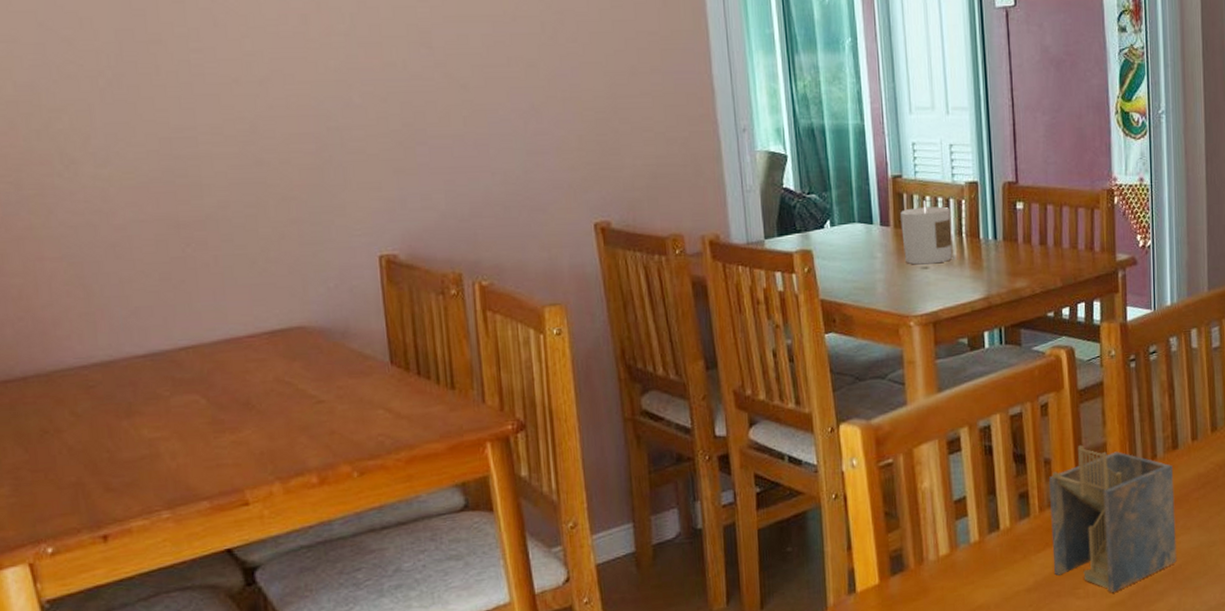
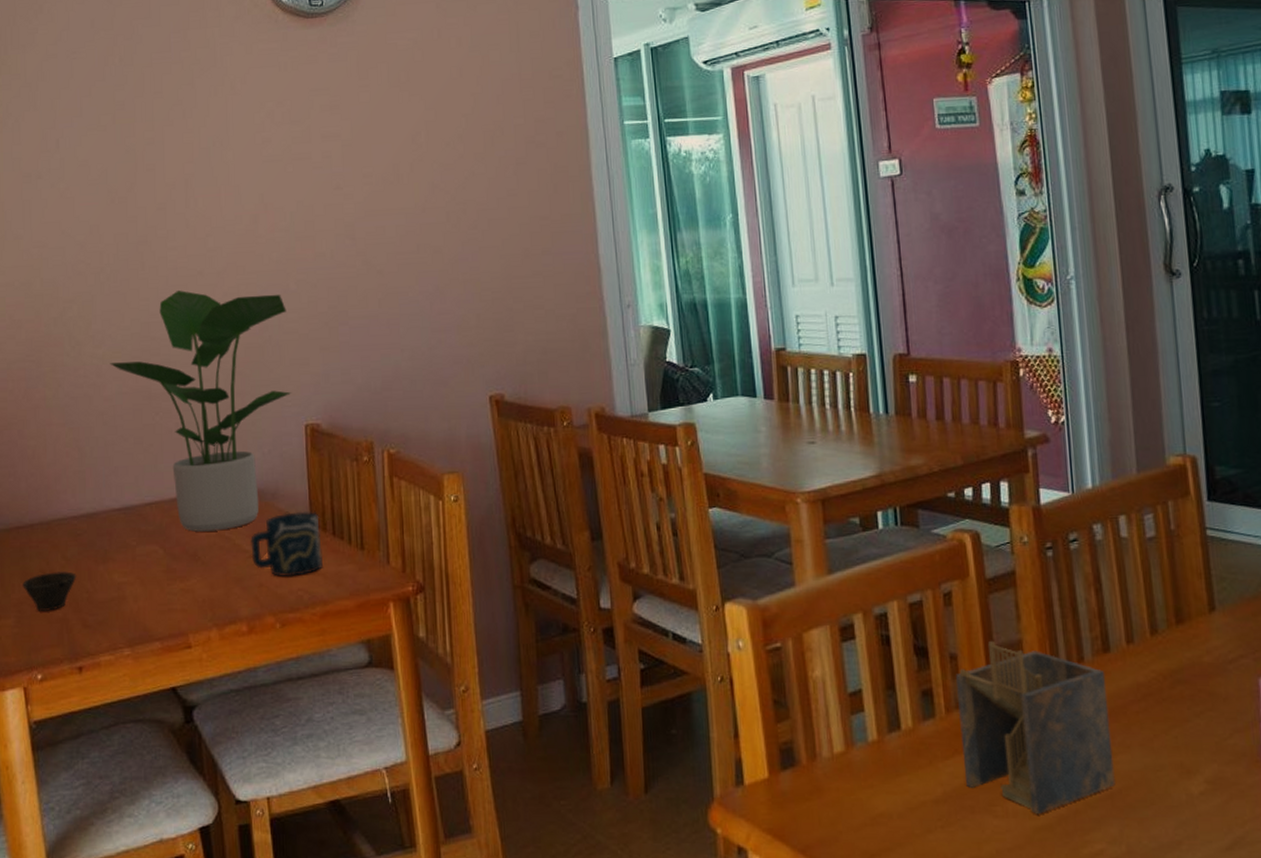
cup: none [17,429,93,477] -> present [23,571,77,611]
potted plant: none [119,101,361,378] -> present [110,290,292,532]
cup: none [317,350,407,423] -> present [251,512,323,577]
candle: present [900,200,952,265] -> none [785,373,840,439]

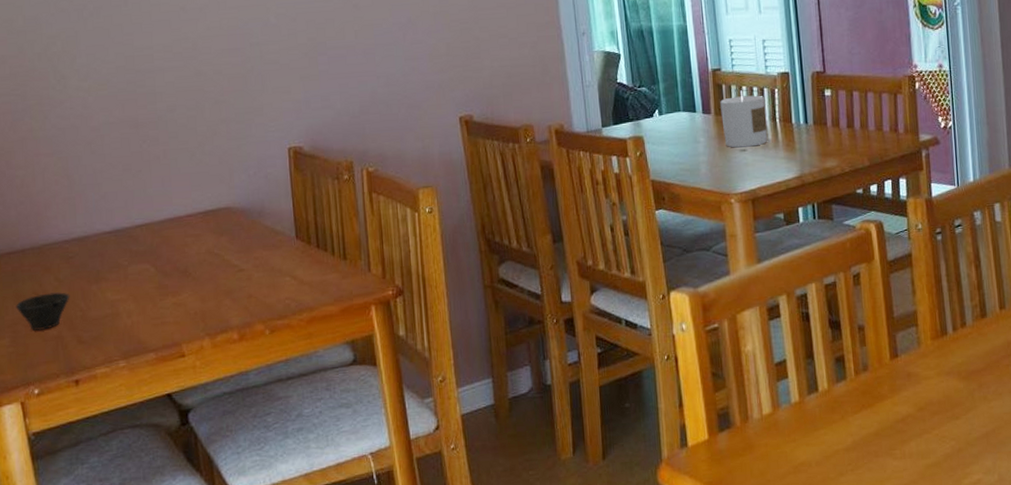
potted plant: present [110,290,292,532] -> none [96,25,275,250]
cup: present [251,512,323,577] -> none [239,227,308,288]
candle: none [785,373,840,439] -> present [720,90,767,148]
napkin holder: present [956,641,1115,814] -> none [863,313,990,454]

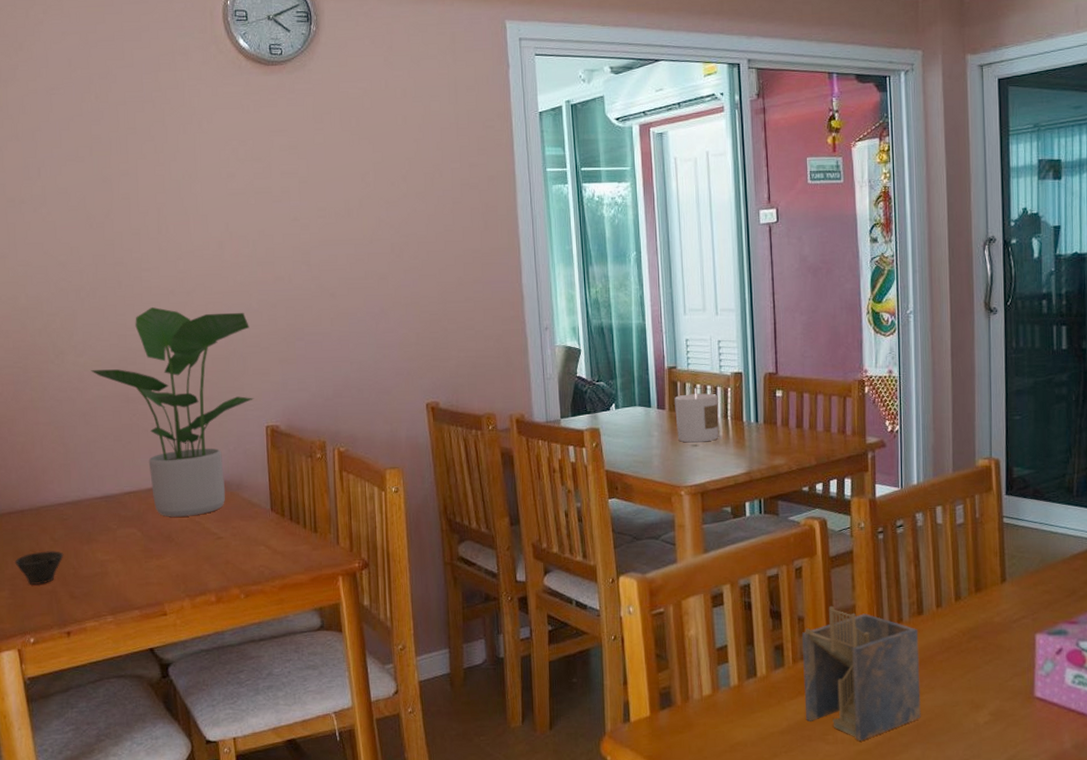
potted plant: none [96,25,275,250] -> present [91,307,254,517]
napkin holder: none [863,313,990,454] -> present [802,606,921,741]

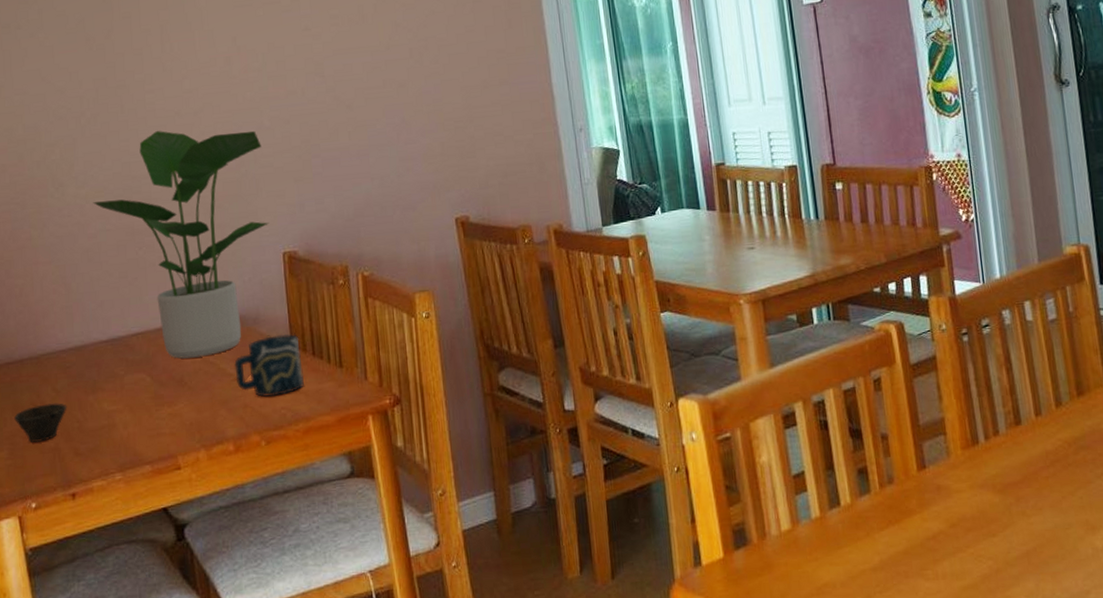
cup: none [218,500,281,556] -> present [234,334,304,397]
candle: present [675,388,719,443] -> none [725,185,776,246]
napkin holder: present [802,606,921,741] -> none [887,421,1031,575]

